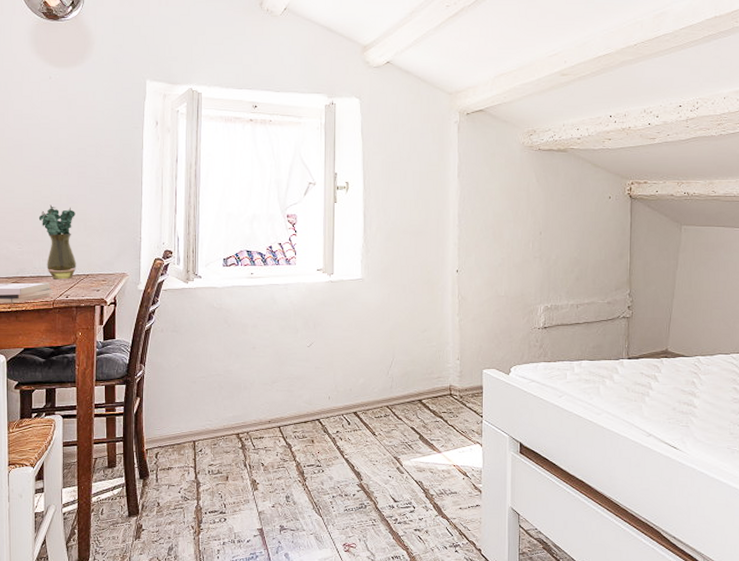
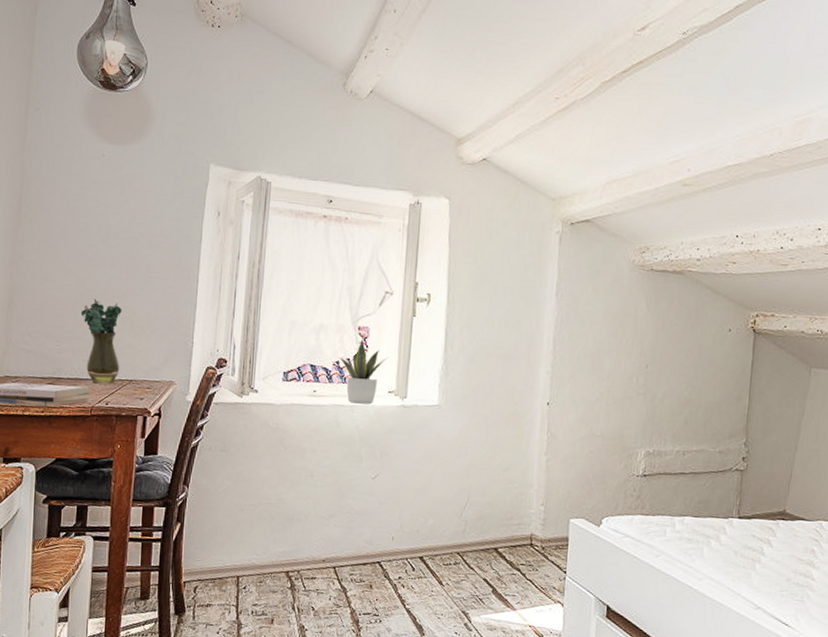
potted plant: none [273,225,315,282] -> present [340,338,388,405]

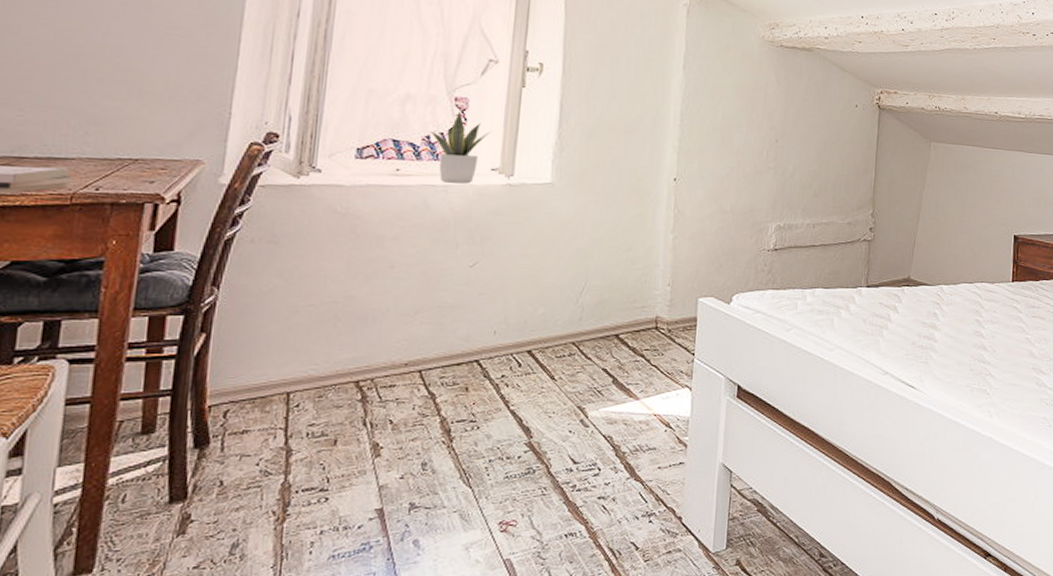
vase: present [80,298,122,384] -> none [59,57,125,165]

